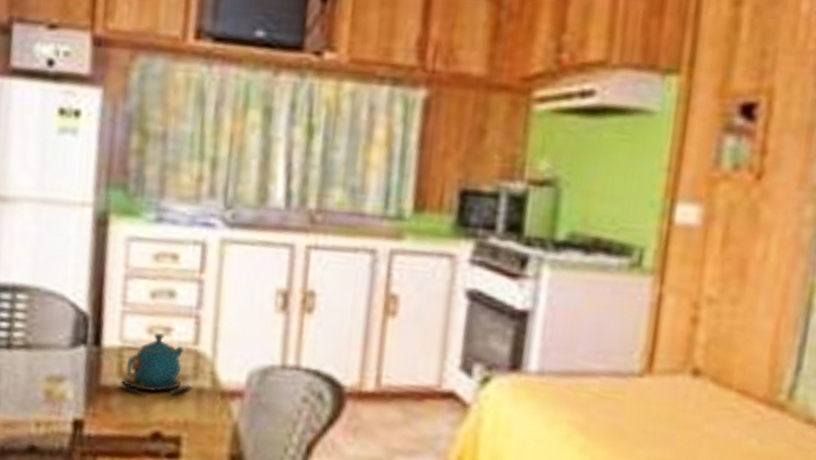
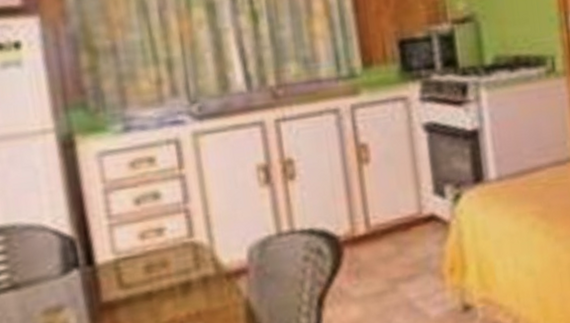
teapot: present [115,333,194,395] -> none [119,235,199,300]

